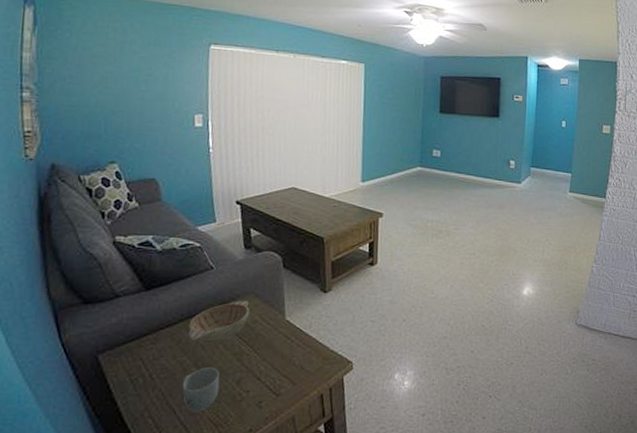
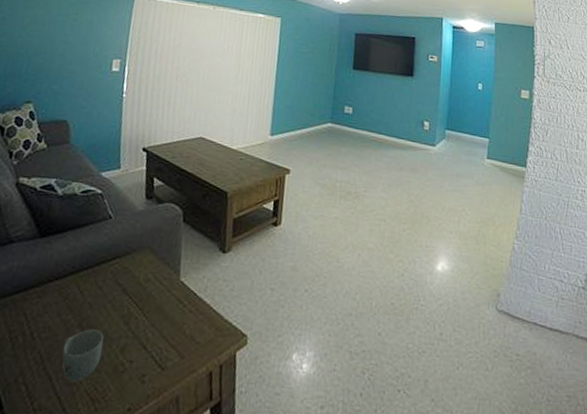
decorative bowl: present [188,300,250,344] -> none [77,255,144,303]

